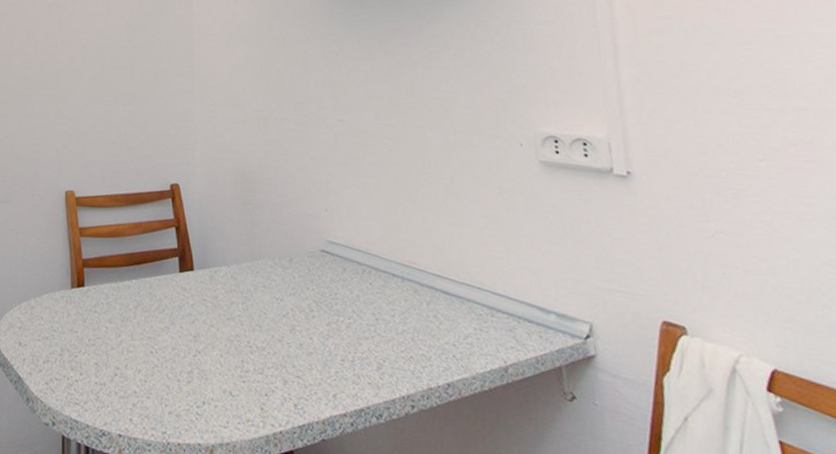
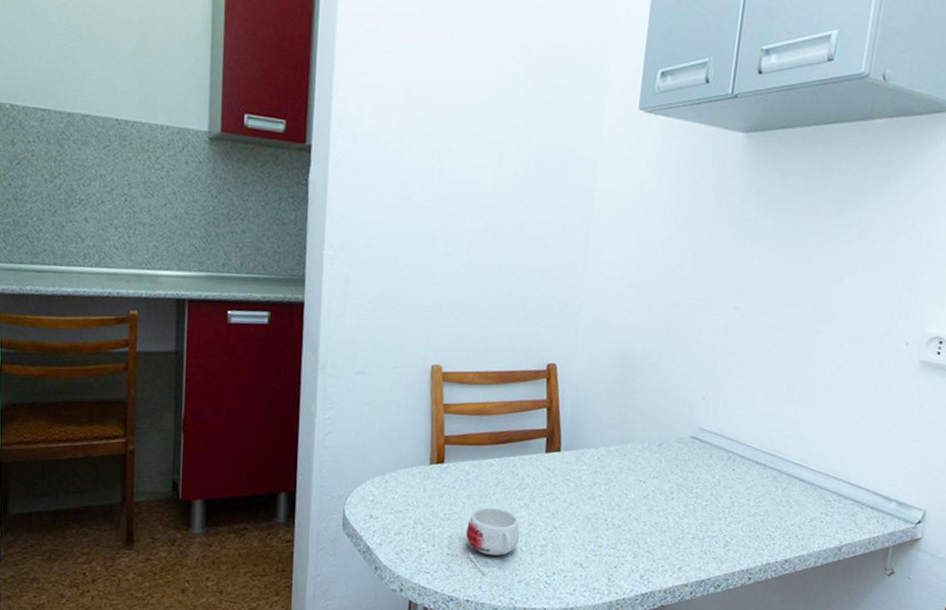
mug: none [112,330,165,408] -> present [466,506,520,577]

